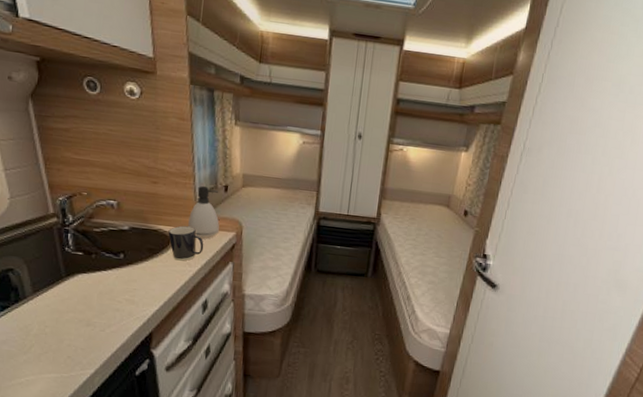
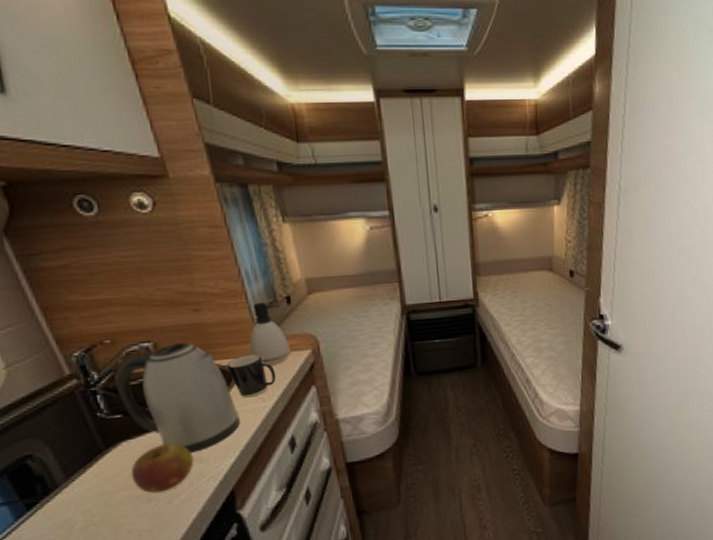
fruit: none [79,283,128,321] -> present [131,443,194,493]
kettle: none [83,205,169,295] -> present [115,343,240,453]

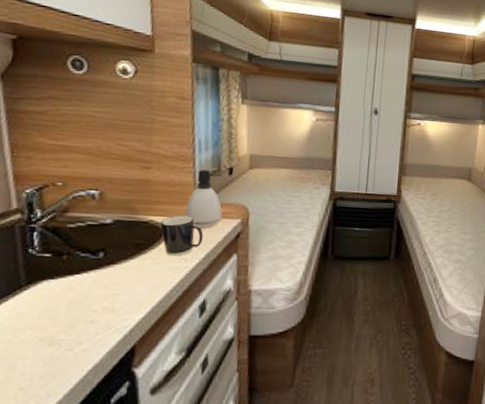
kettle: present [115,343,240,453] -> none [53,195,160,302]
fruit: present [131,443,194,493] -> none [41,289,106,338]

